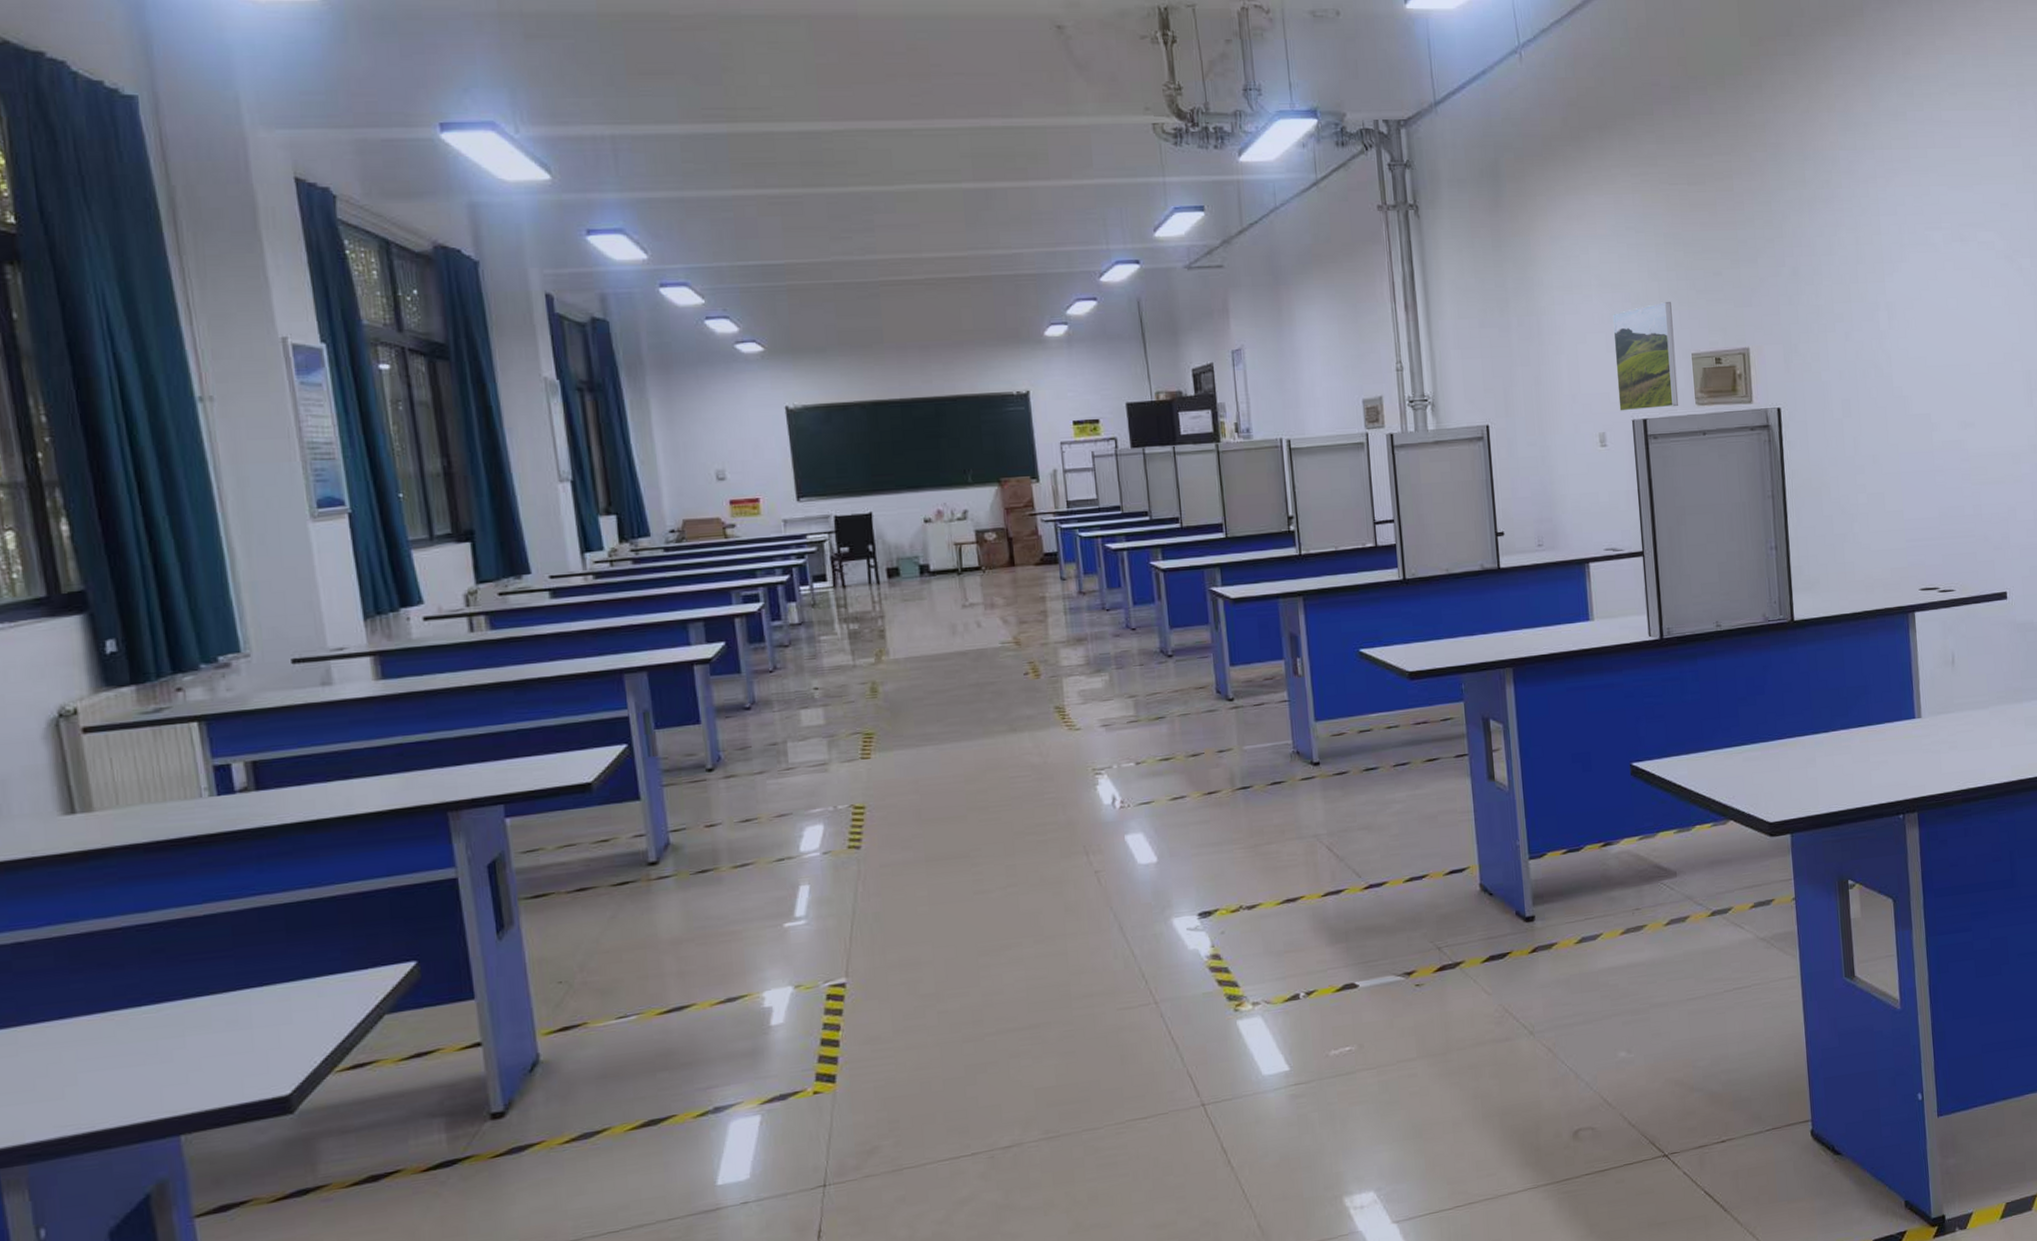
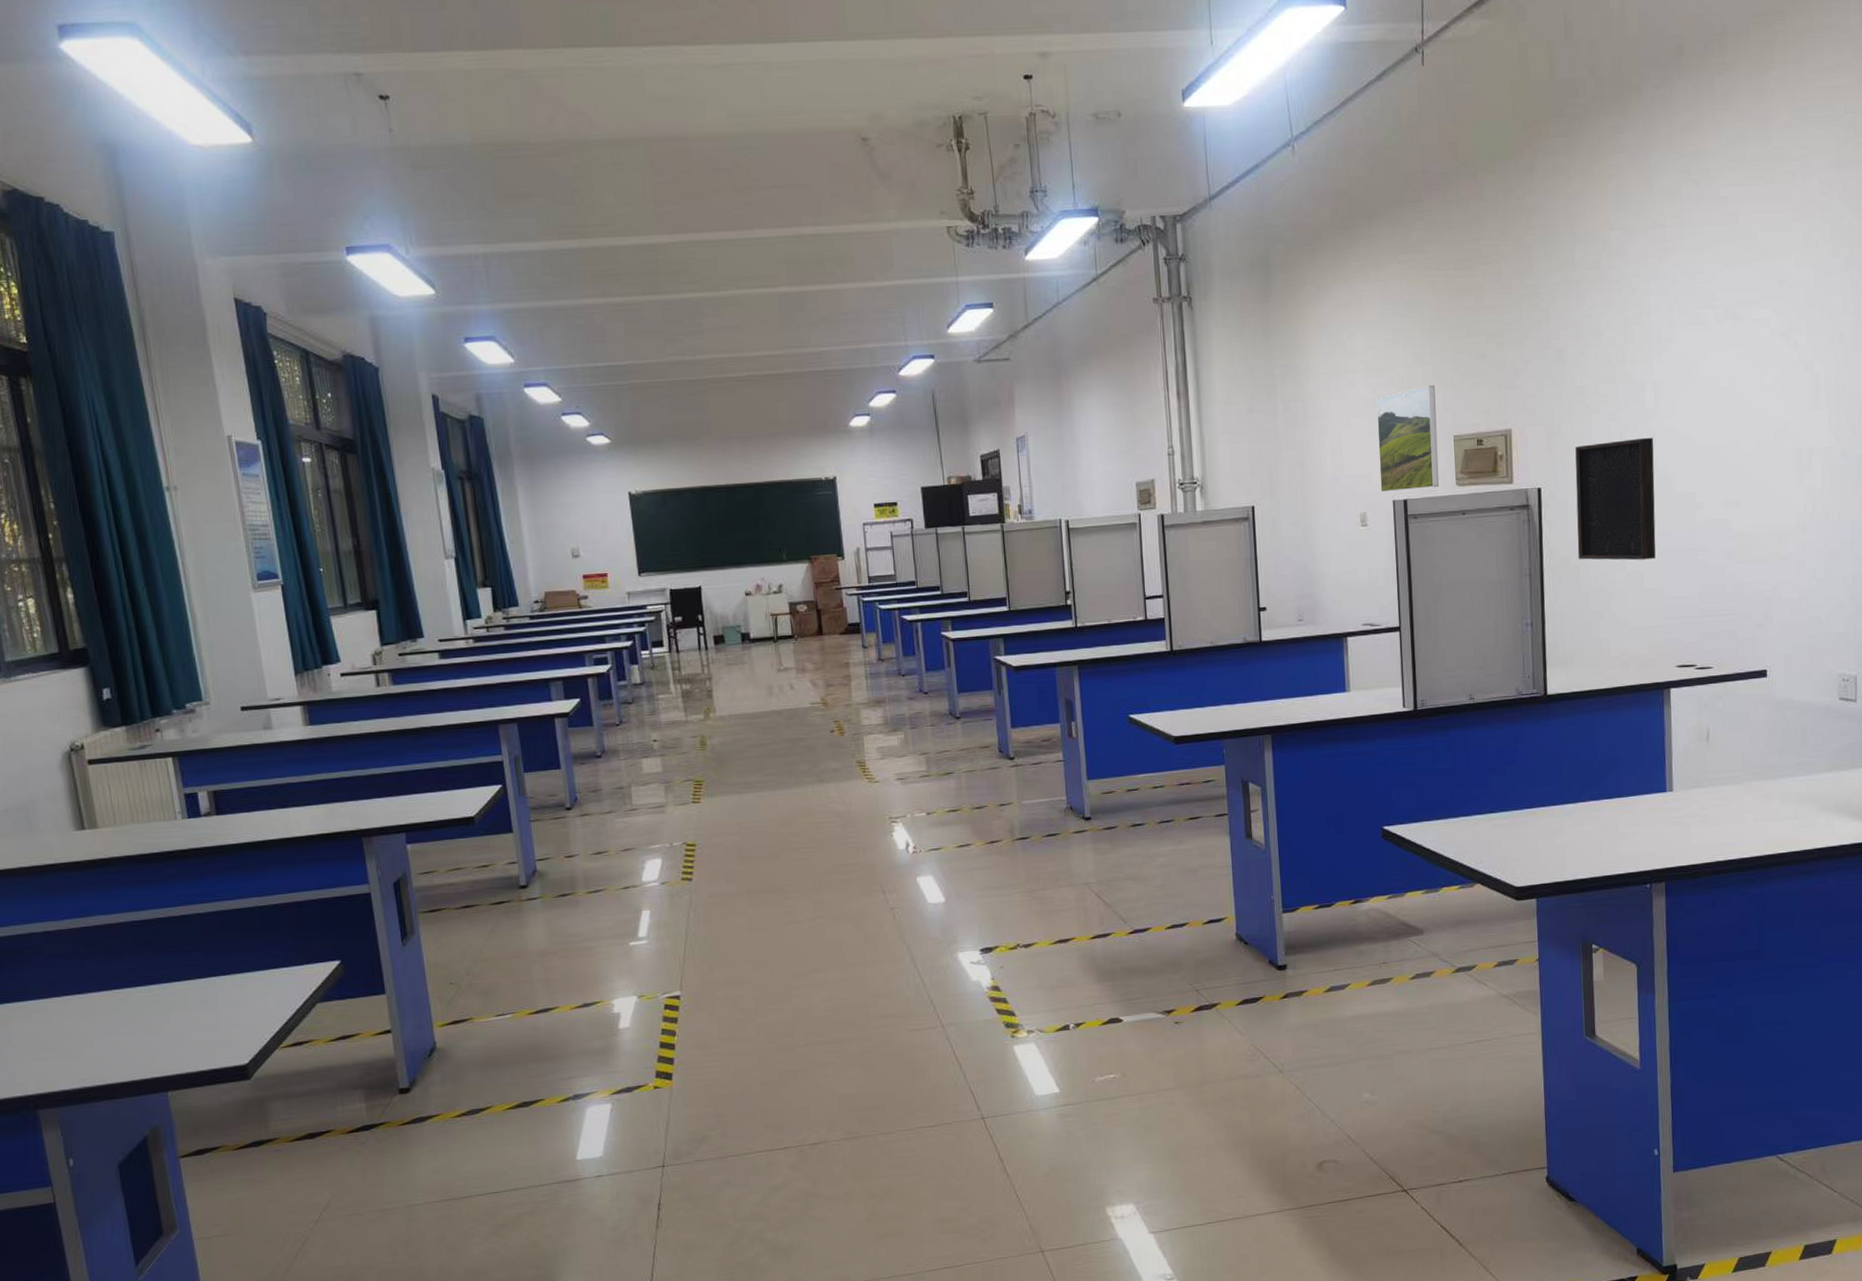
air filter: none [1813,357,1895,482] -> present [1575,437,1656,561]

